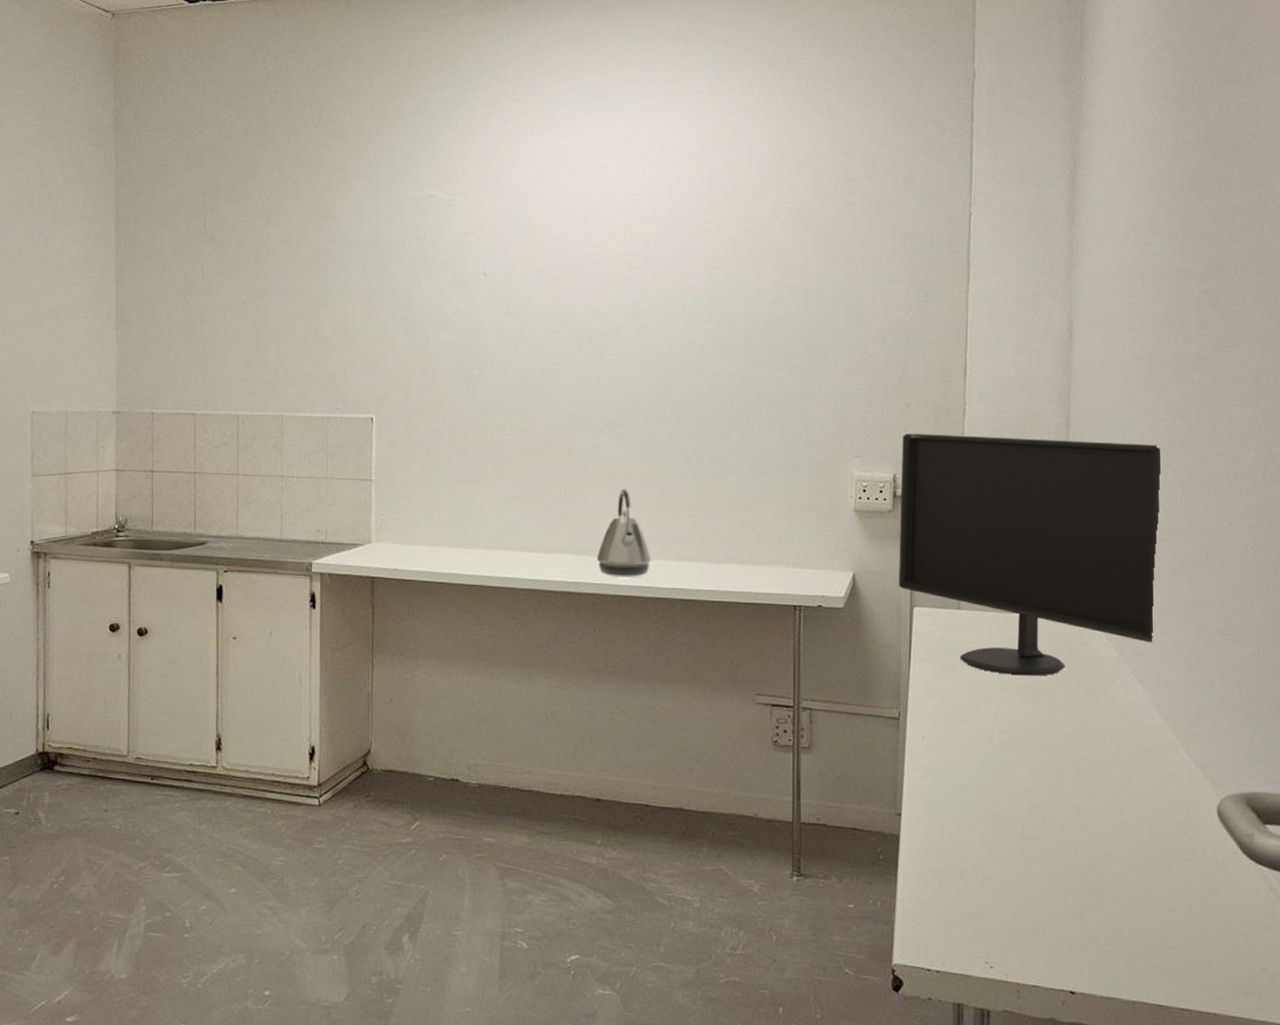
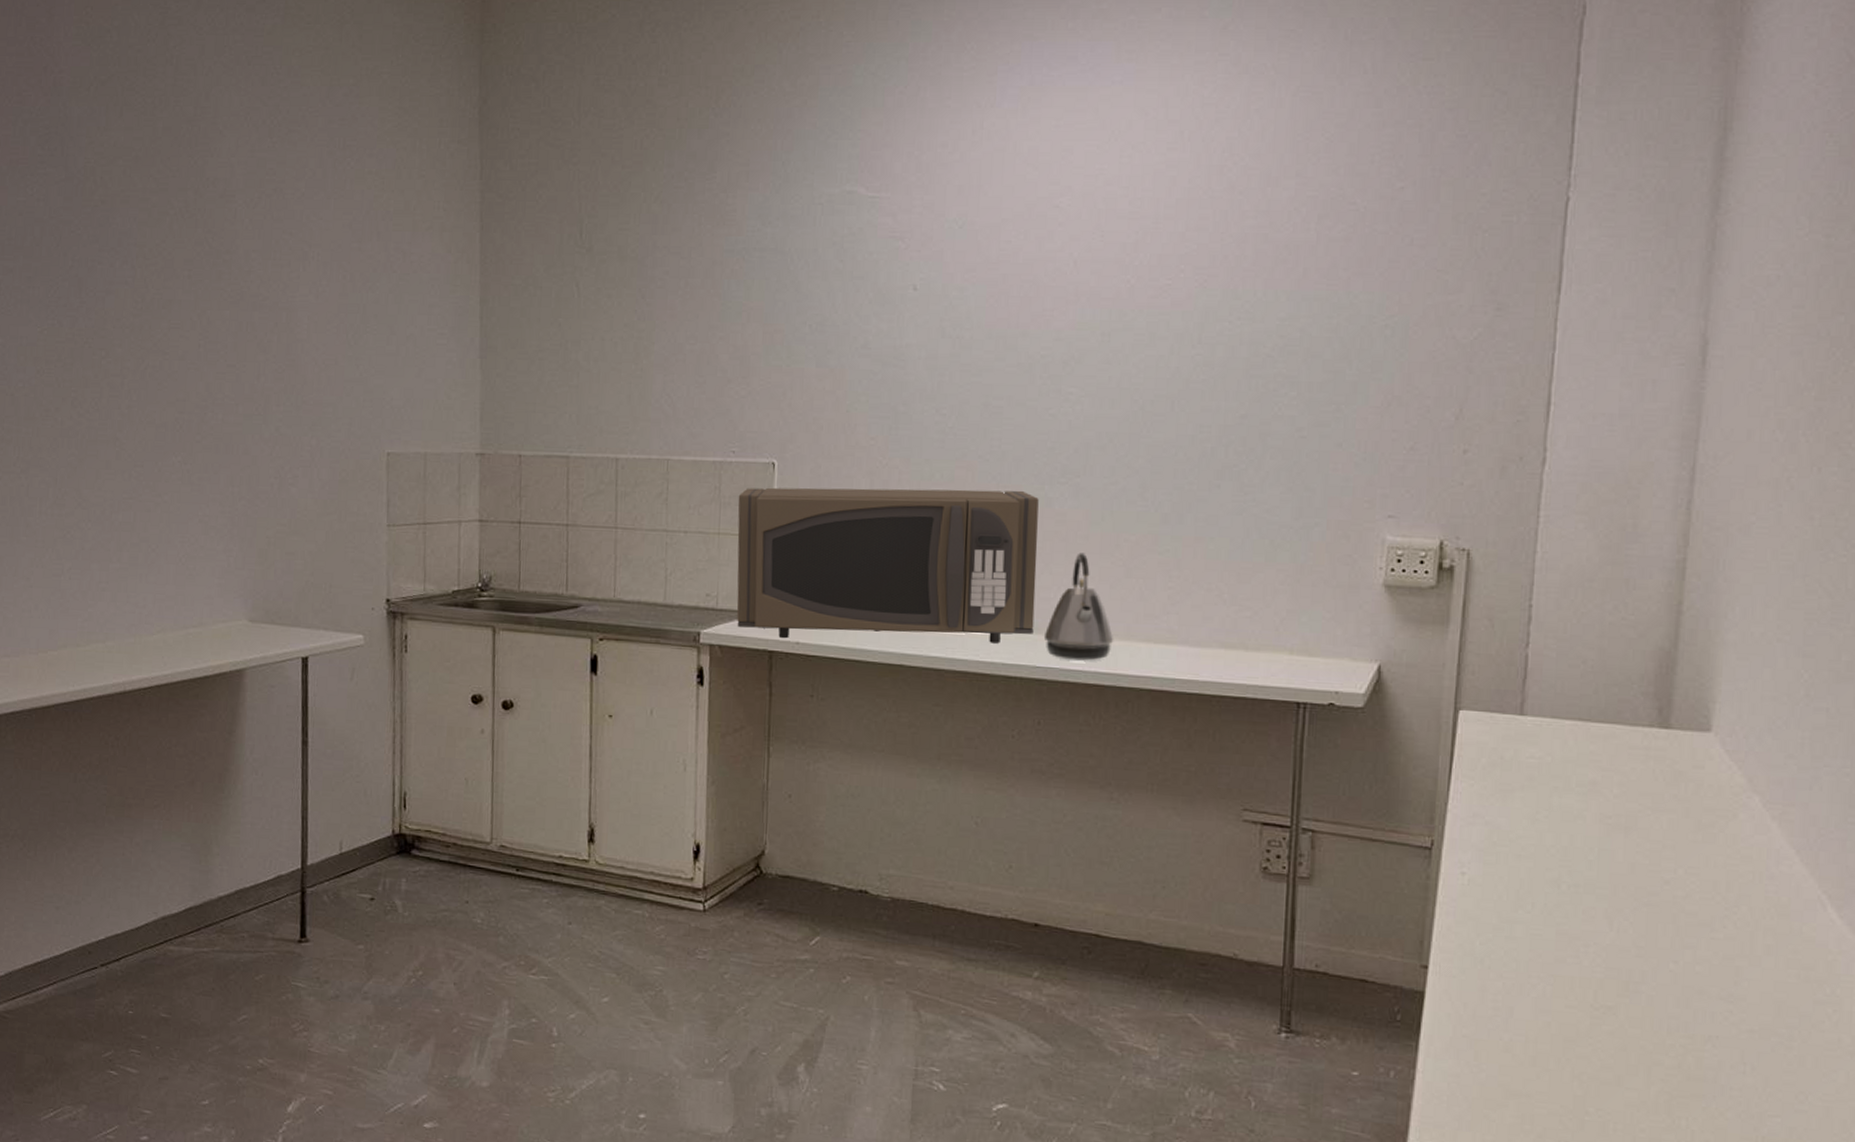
microwave: none [342,438,589,566] -> present [736,487,1039,644]
computer monitor: present [899,433,1161,676] -> none [1440,488,1827,804]

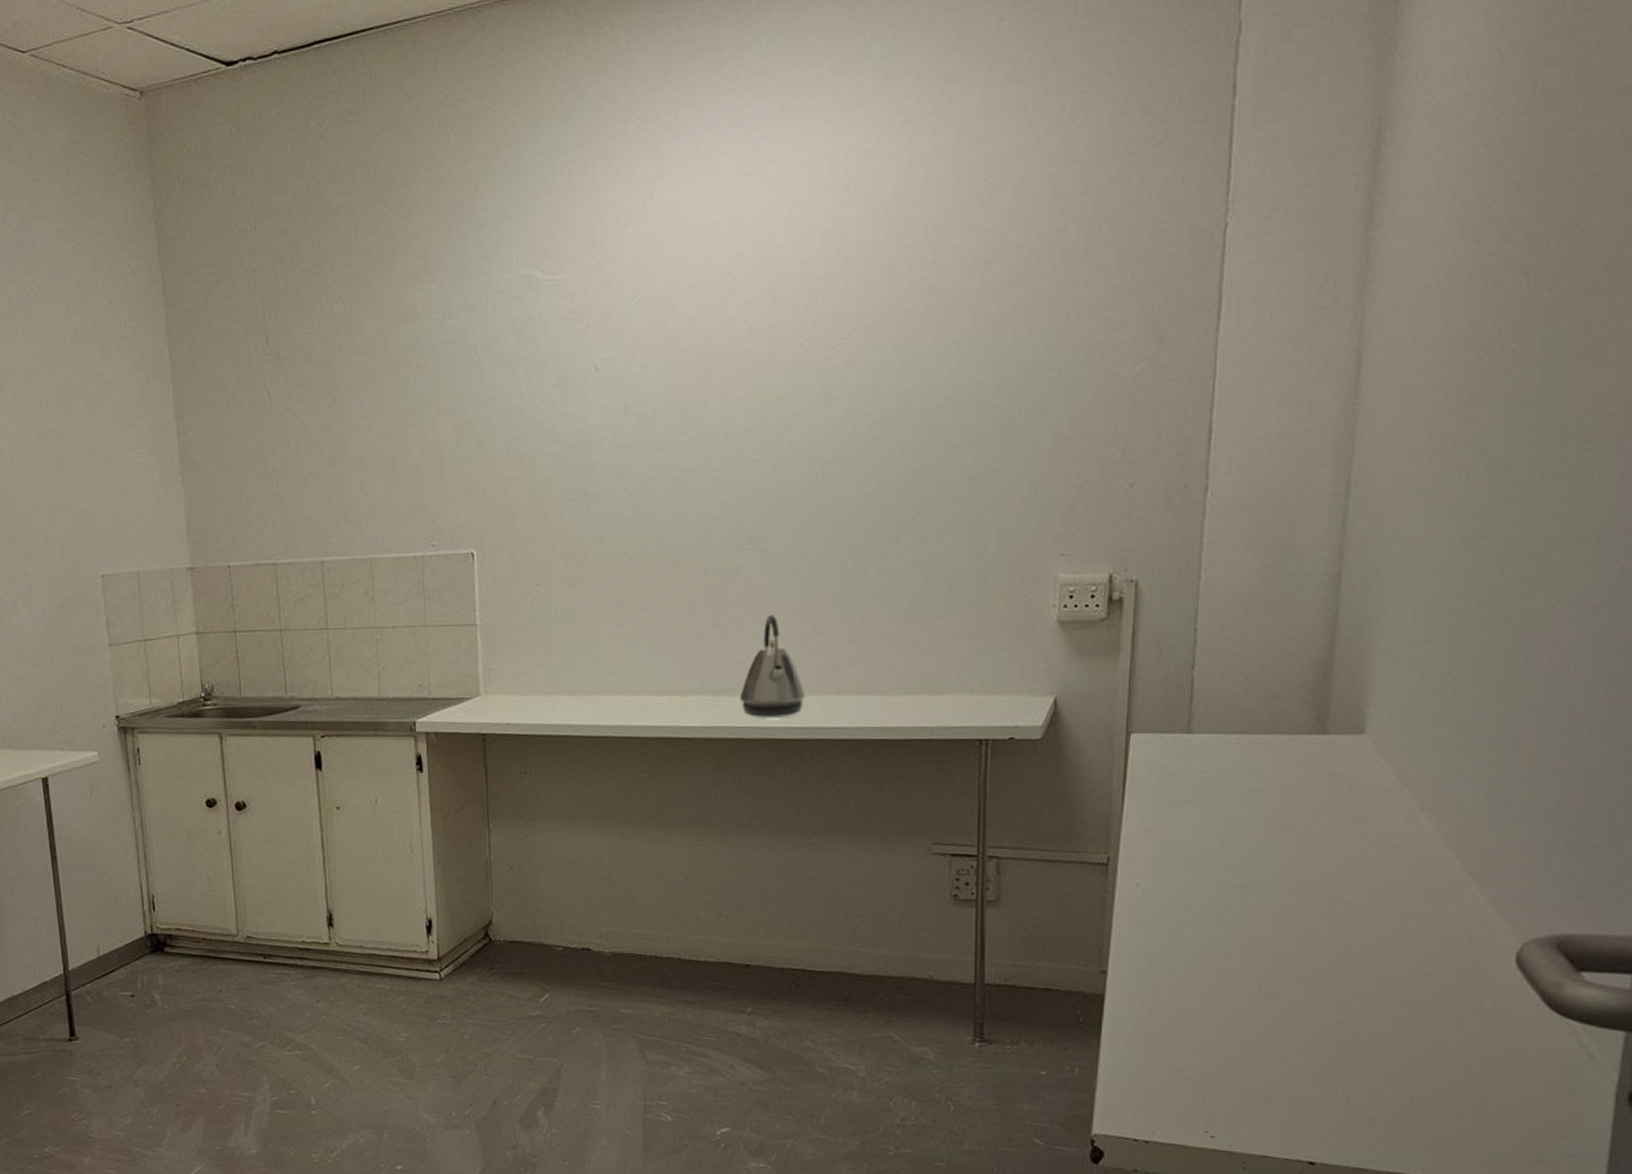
microwave: present [736,487,1039,644] -> none [441,559,730,721]

